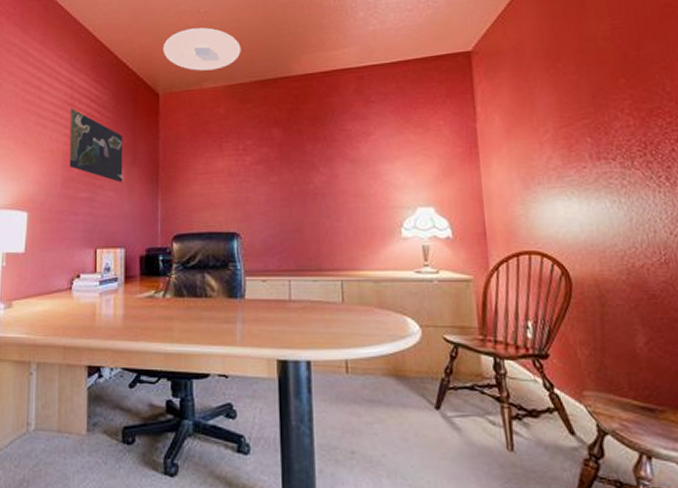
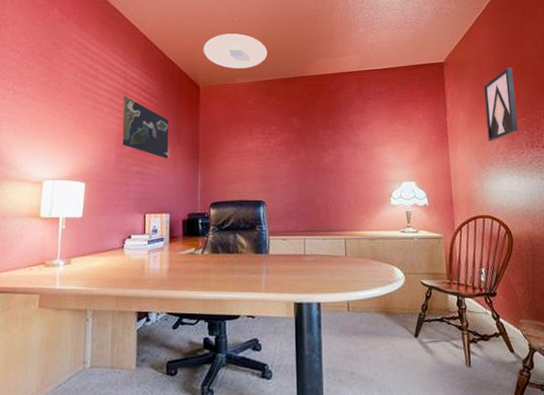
wall art: none [527,53,578,153] -> present [483,67,518,142]

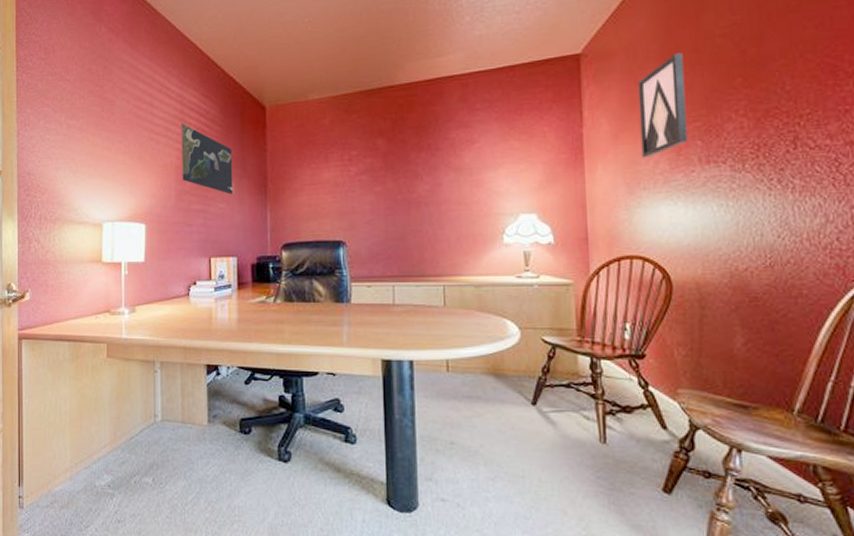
ceiling light: present [203,34,268,69] -> none [268,38,346,83]

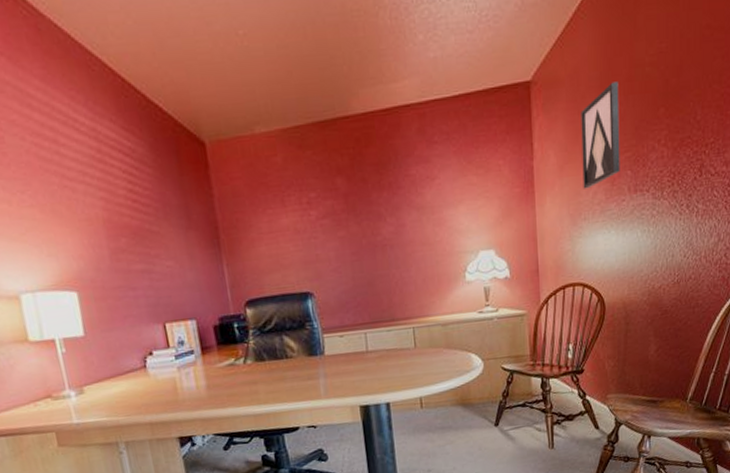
map: present [181,123,234,195] -> none [101,165,181,250]

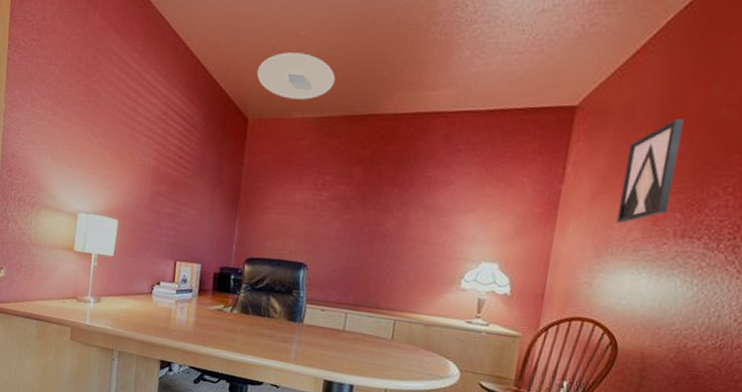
ceiling light: none [199,56,293,113] -> present [256,52,336,100]

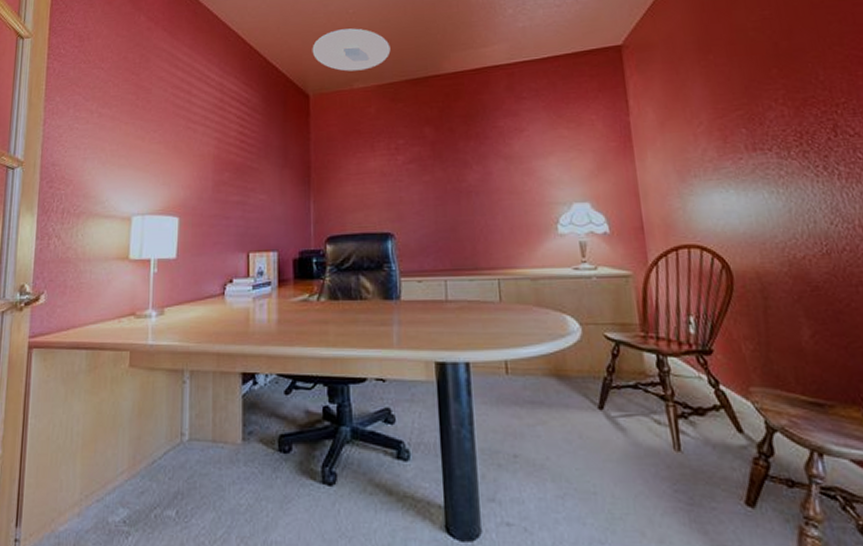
wall art: present [616,119,684,224] -> none [679,45,733,146]

